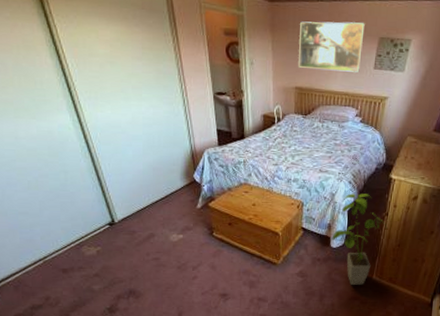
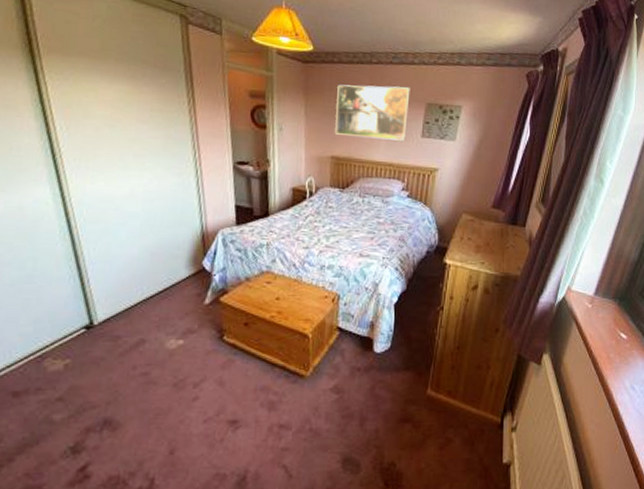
house plant: present [331,193,387,285] -> none [375,282,443,402]

